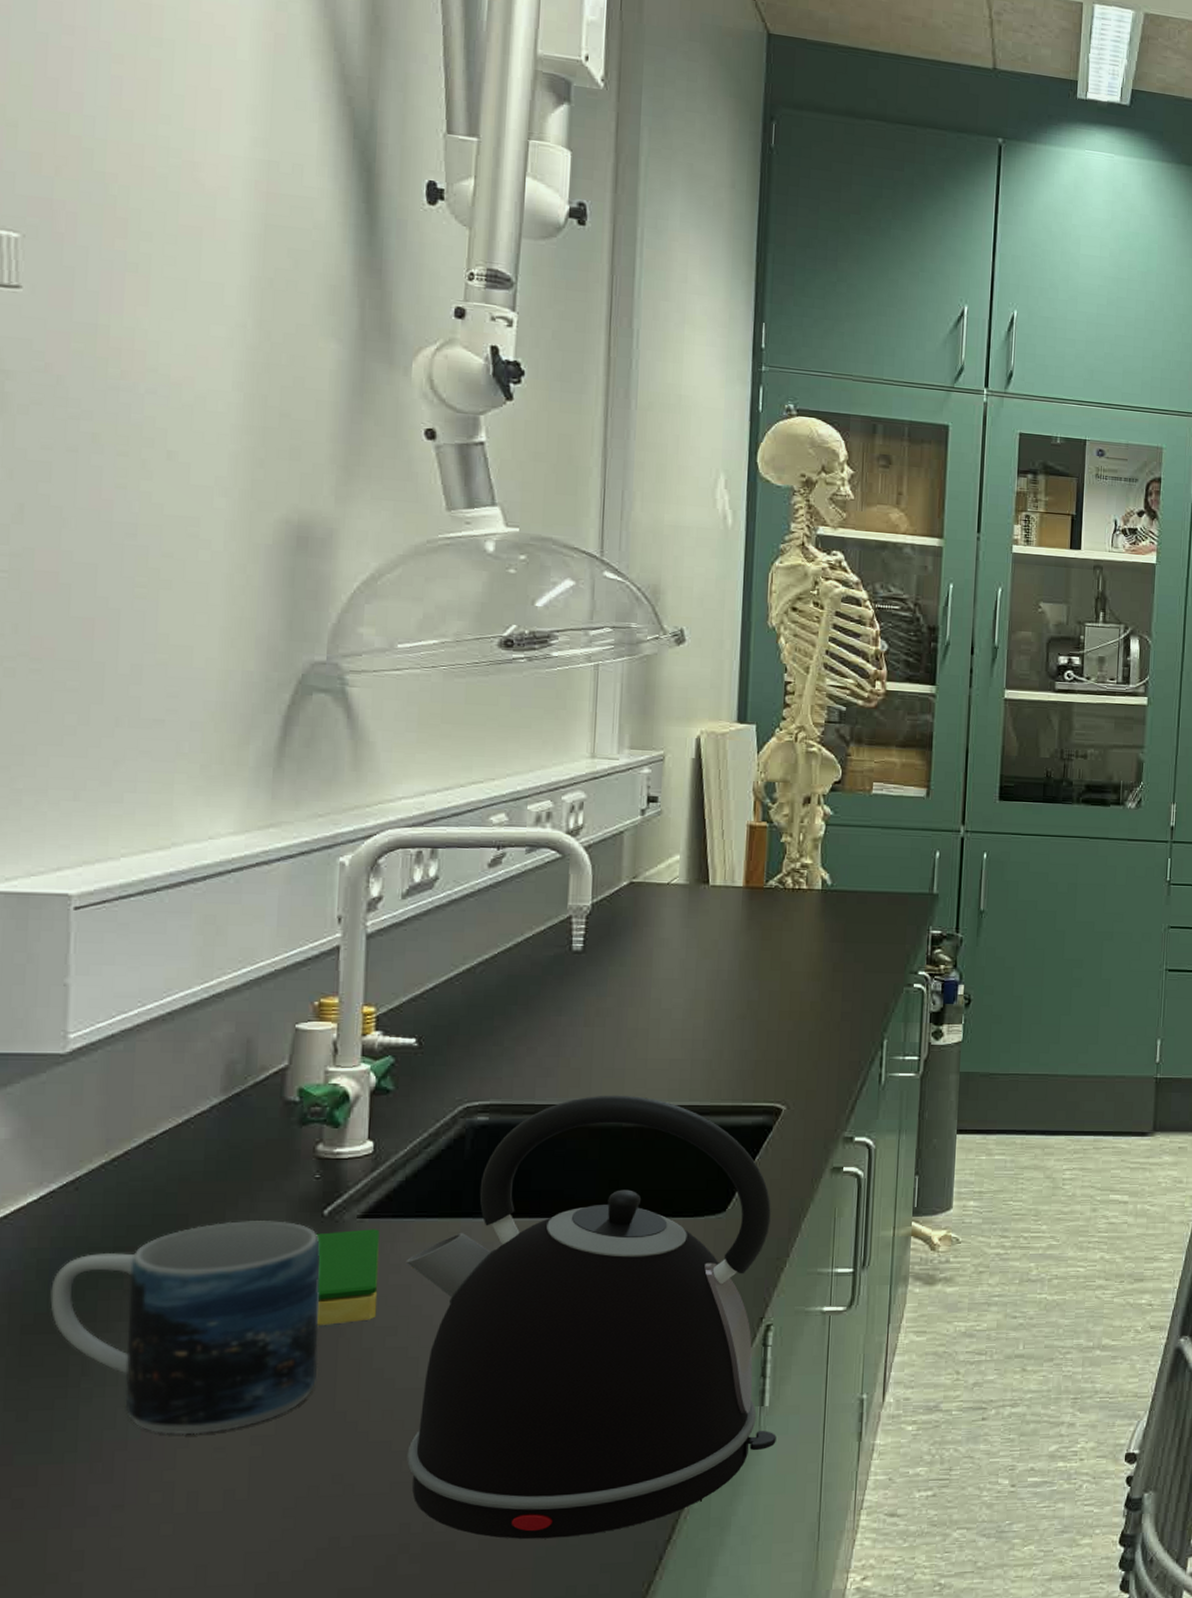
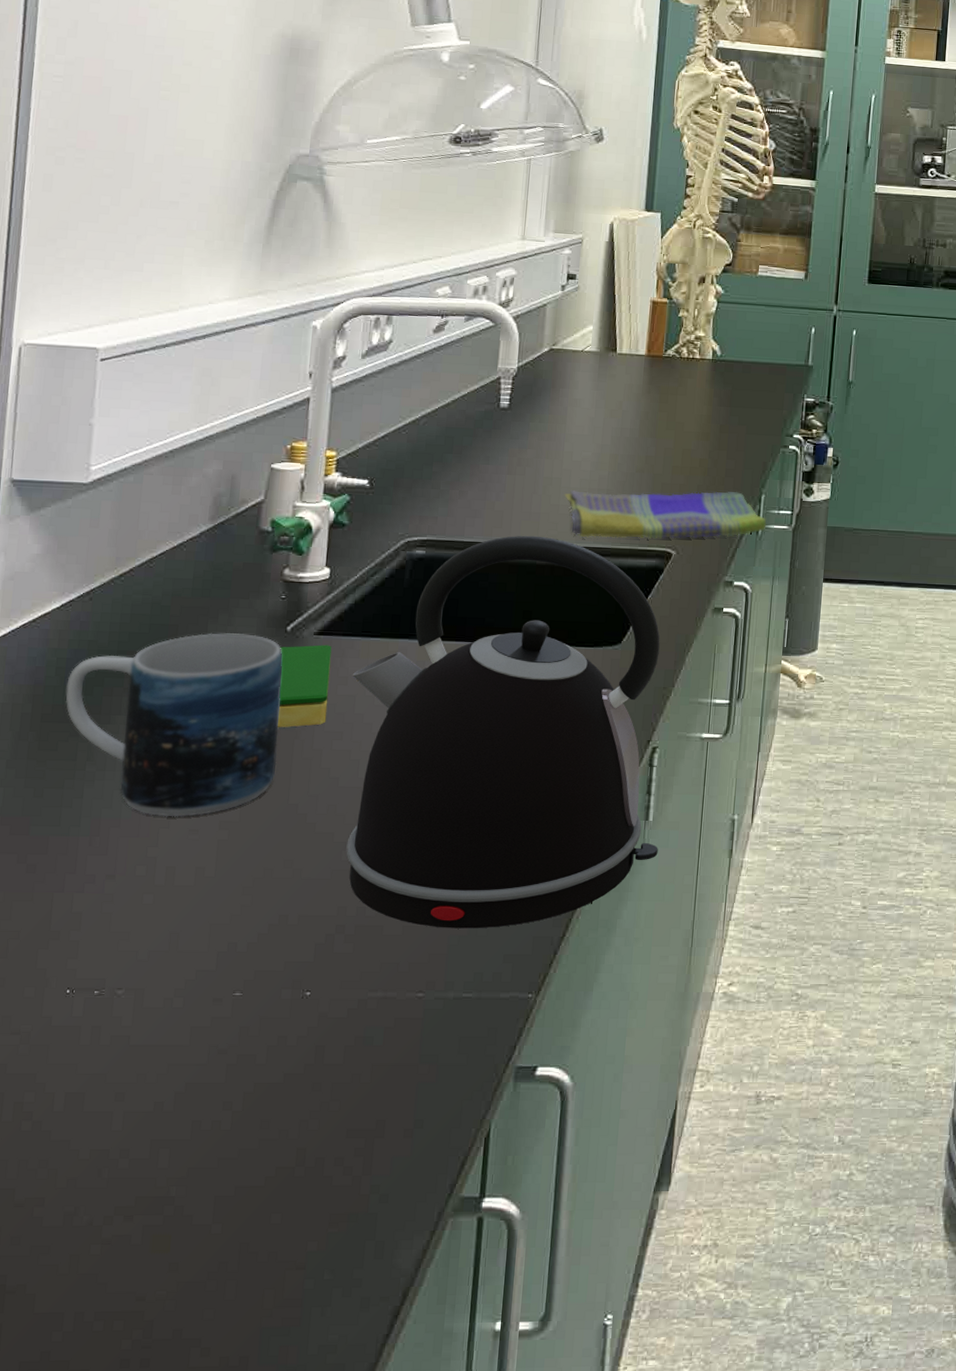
dish towel: none [652,1037,891,1094] -> present [564,490,767,539]

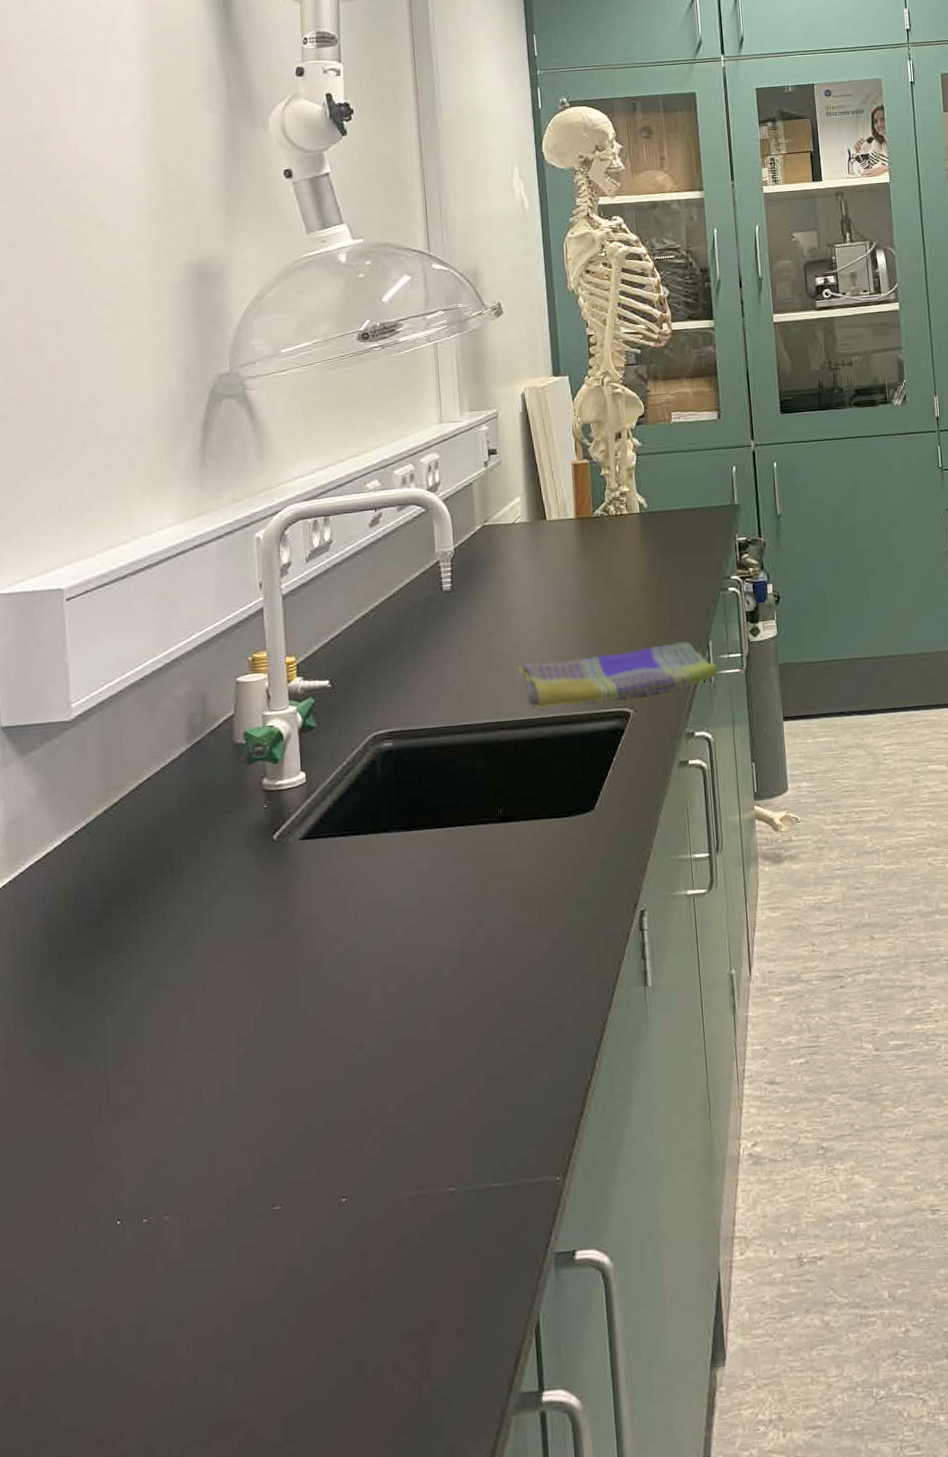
mug: present [65,633,283,817] -> none [77,847,282,1039]
dish sponge: present [277,645,332,727] -> none [269,848,323,936]
kettle: present [346,535,660,929] -> none [341,713,662,1119]

